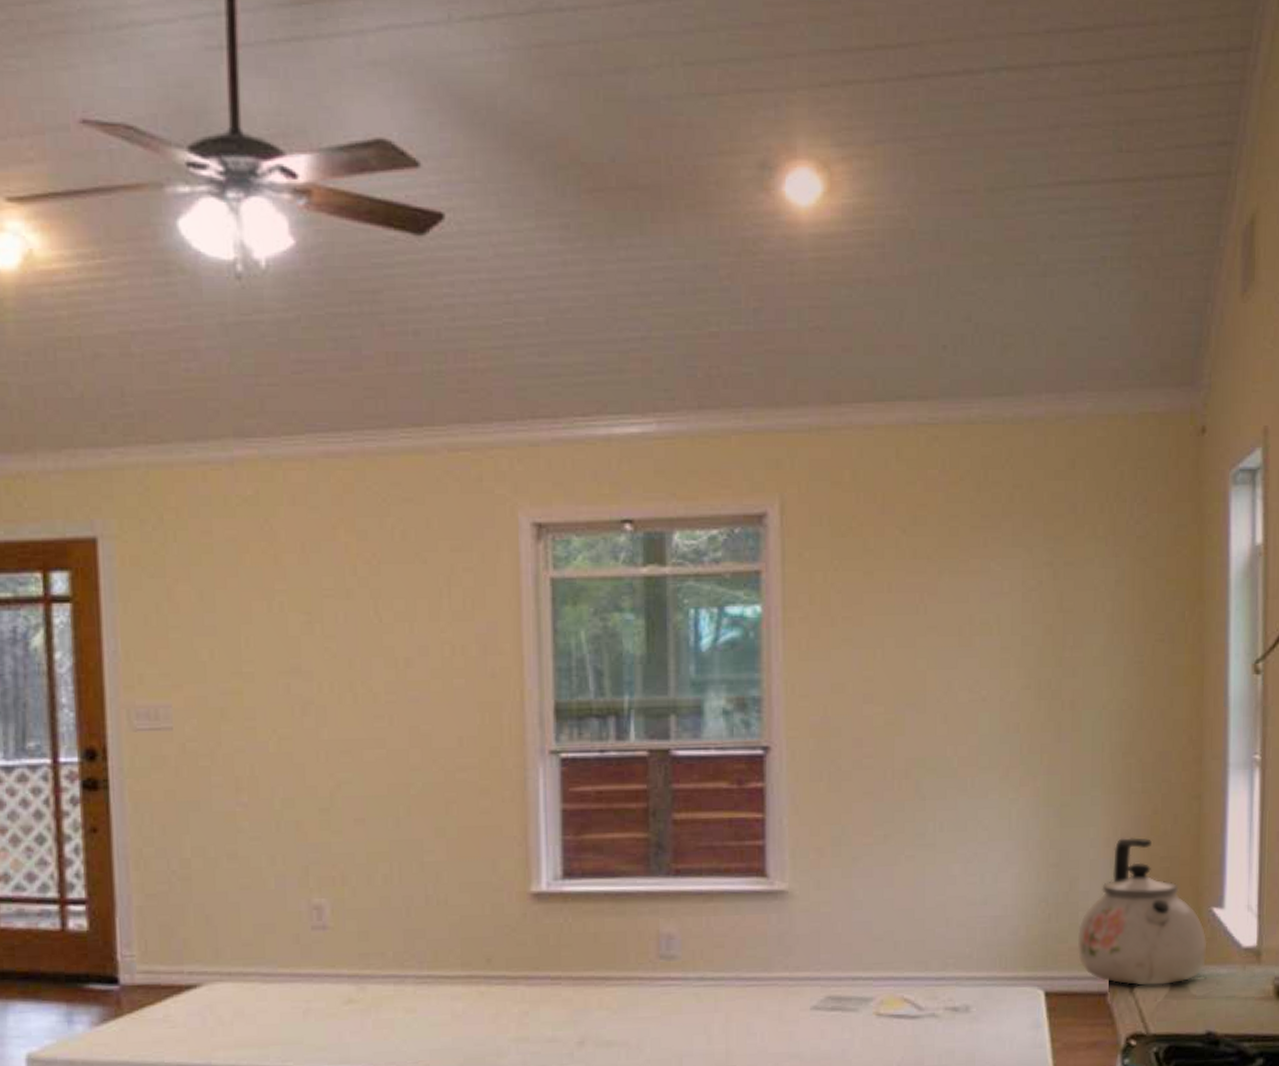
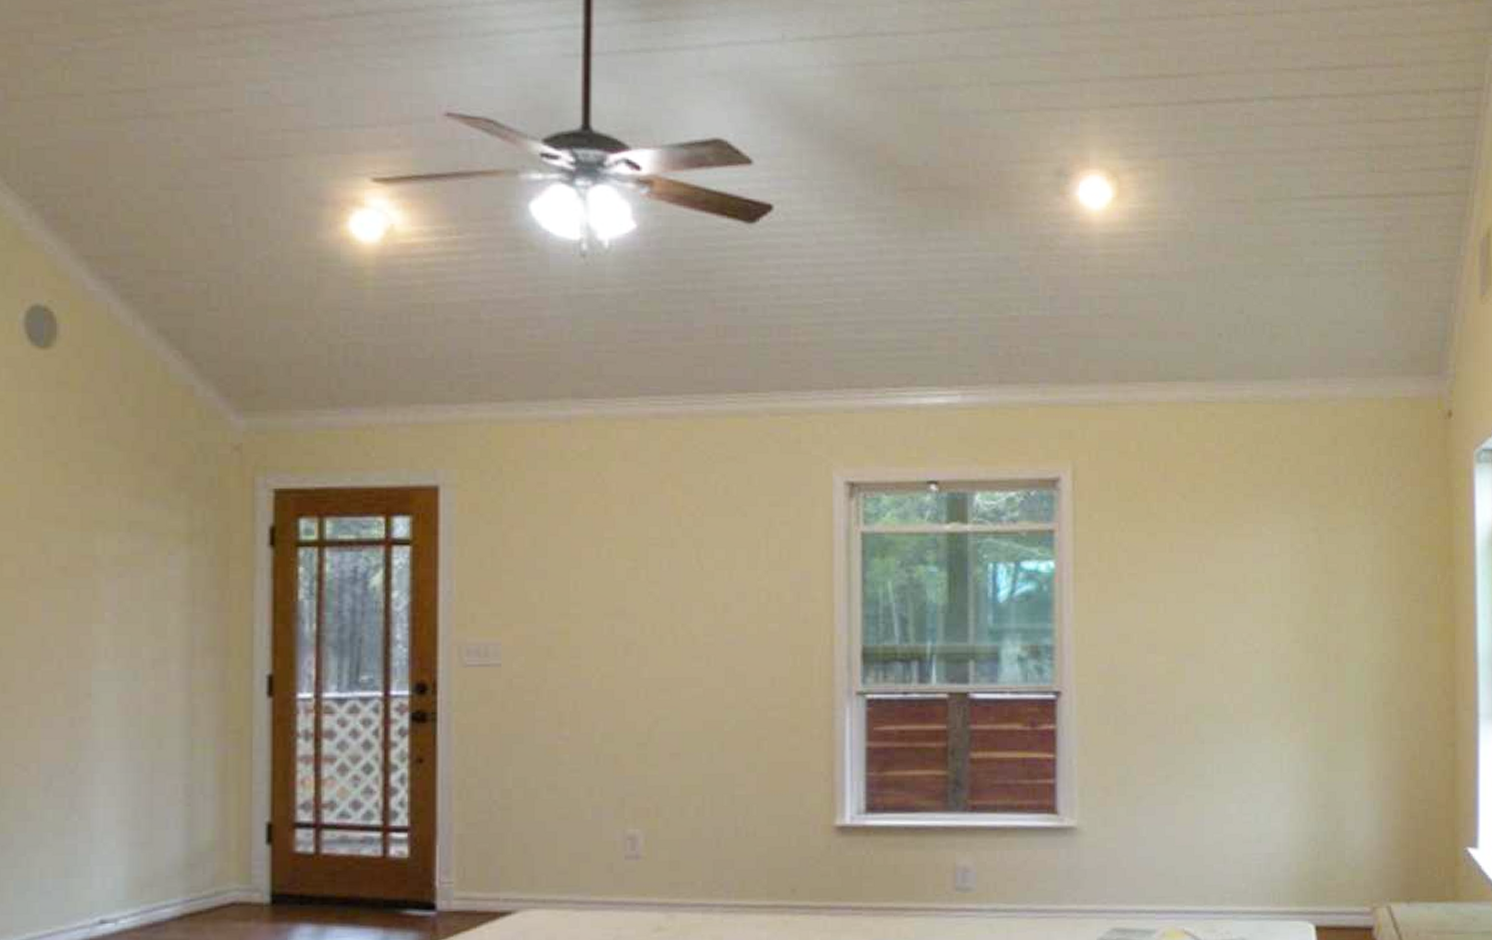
kettle: present [1077,837,1207,985] -> none [1344,781,1464,921]

